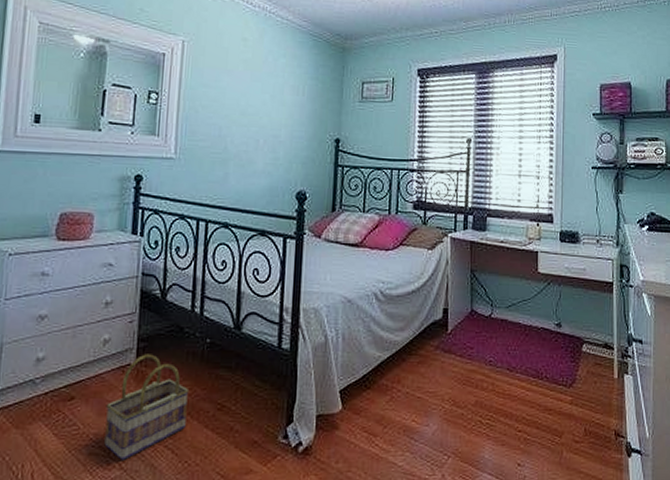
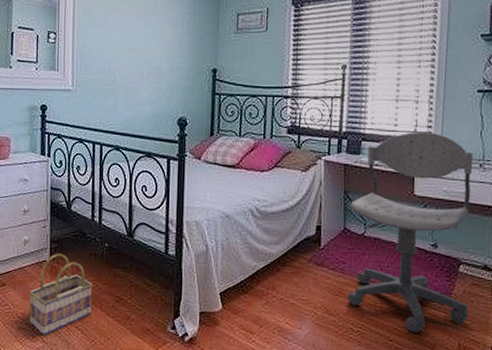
office chair: none [475,207,593,421] -> present [347,131,473,333]

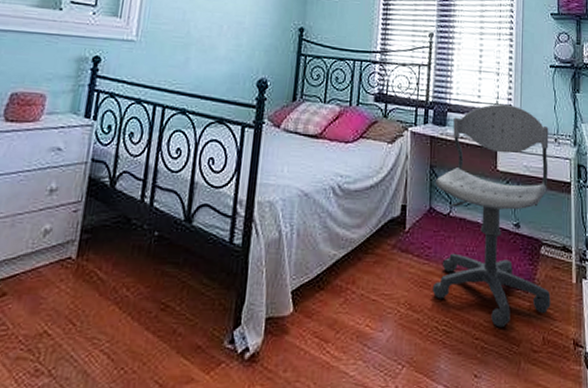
basket: present [29,253,93,335] -> none [34,246,132,366]

